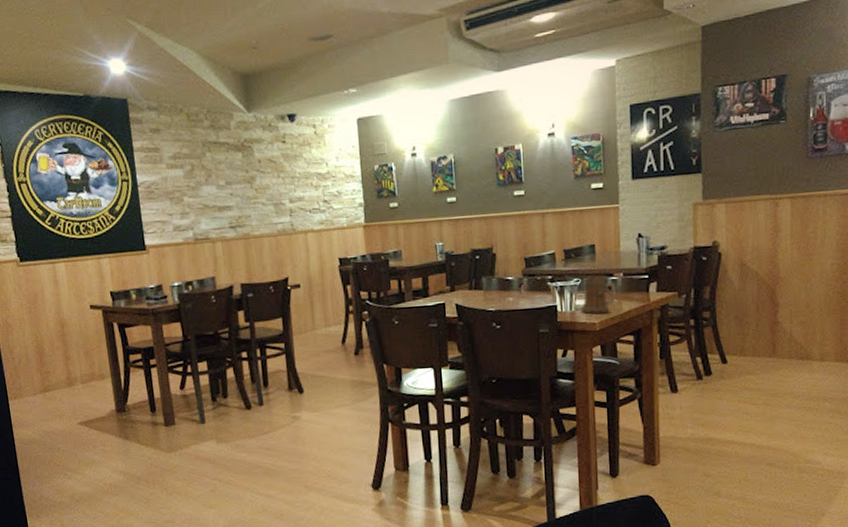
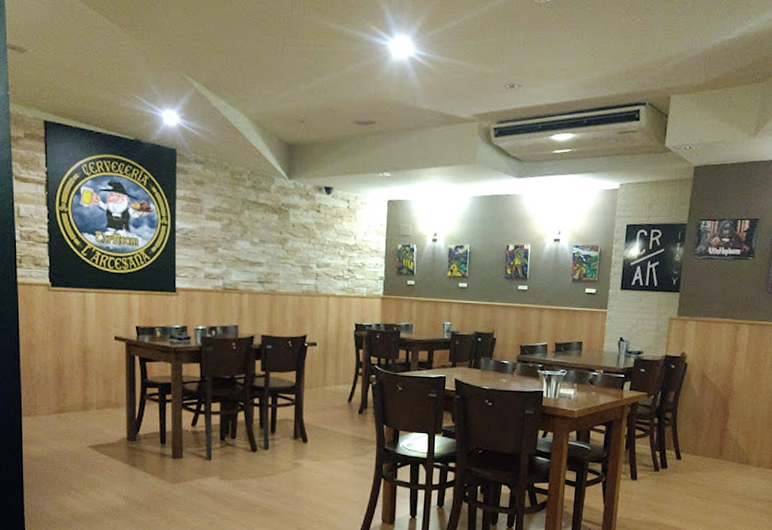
beer mug: present [581,276,616,315] -> none [563,369,596,404]

